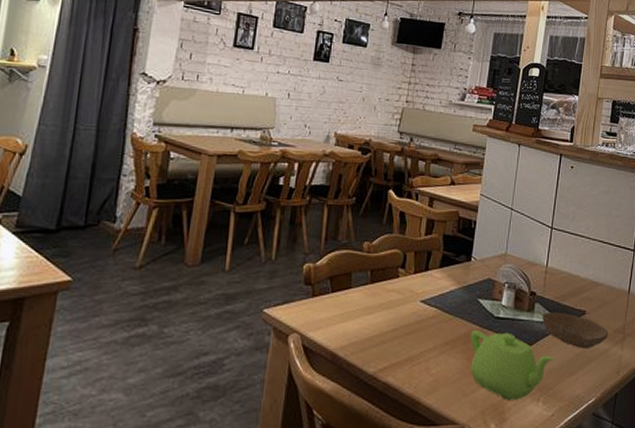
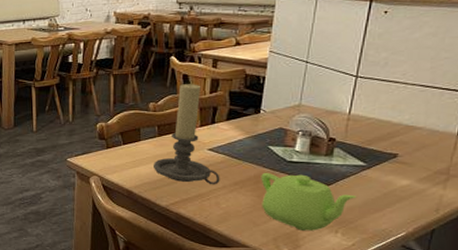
candle holder: none [363,223,432,345] -> present [154,84,220,185]
bowl: present [542,313,608,348] -> none [342,156,427,188]

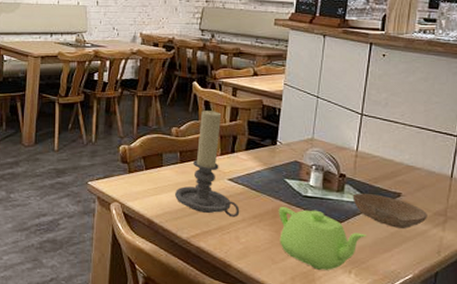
bowl: none [342,156,427,188] -> present [352,193,427,228]

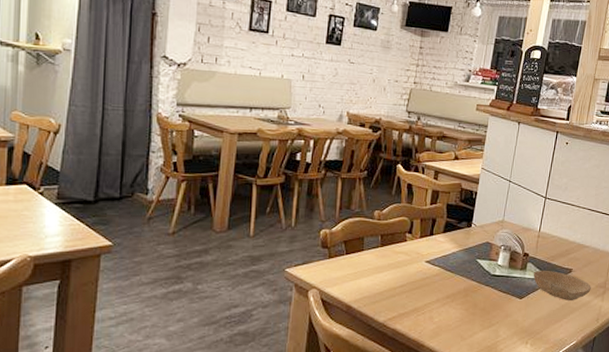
candle holder: present [175,110,240,218] -> none [374,193,435,299]
teapot: present [278,206,368,270] -> none [469,285,543,343]

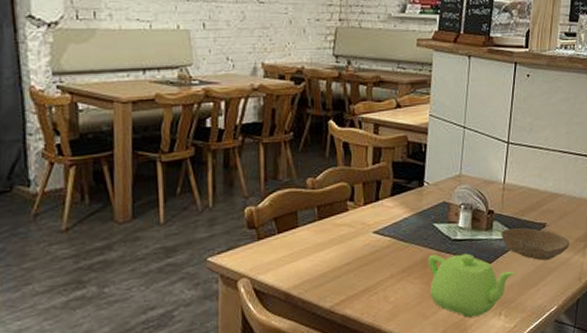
teapot: none [469,285,543,343] -> present [428,253,516,318]

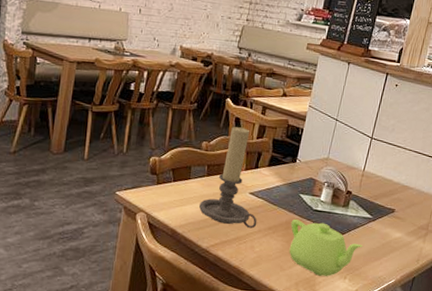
candle holder: none [314,153,388,276] -> present [199,127,257,229]
bowl: present [501,227,570,261] -> none [355,209,413,240]

